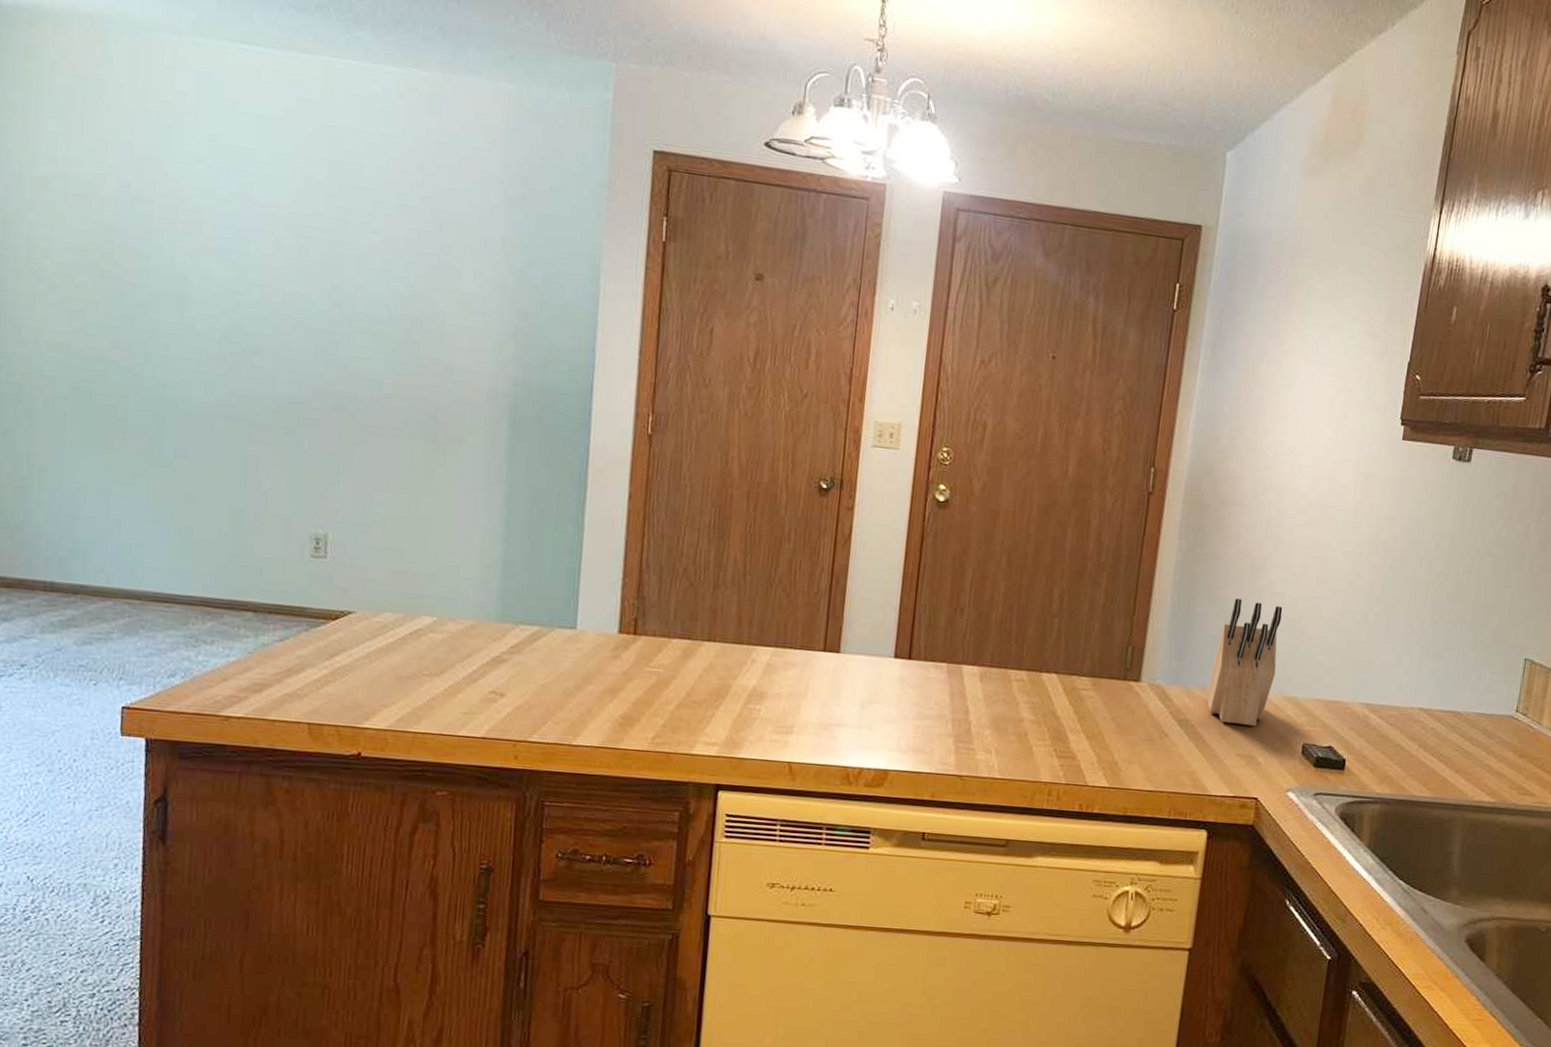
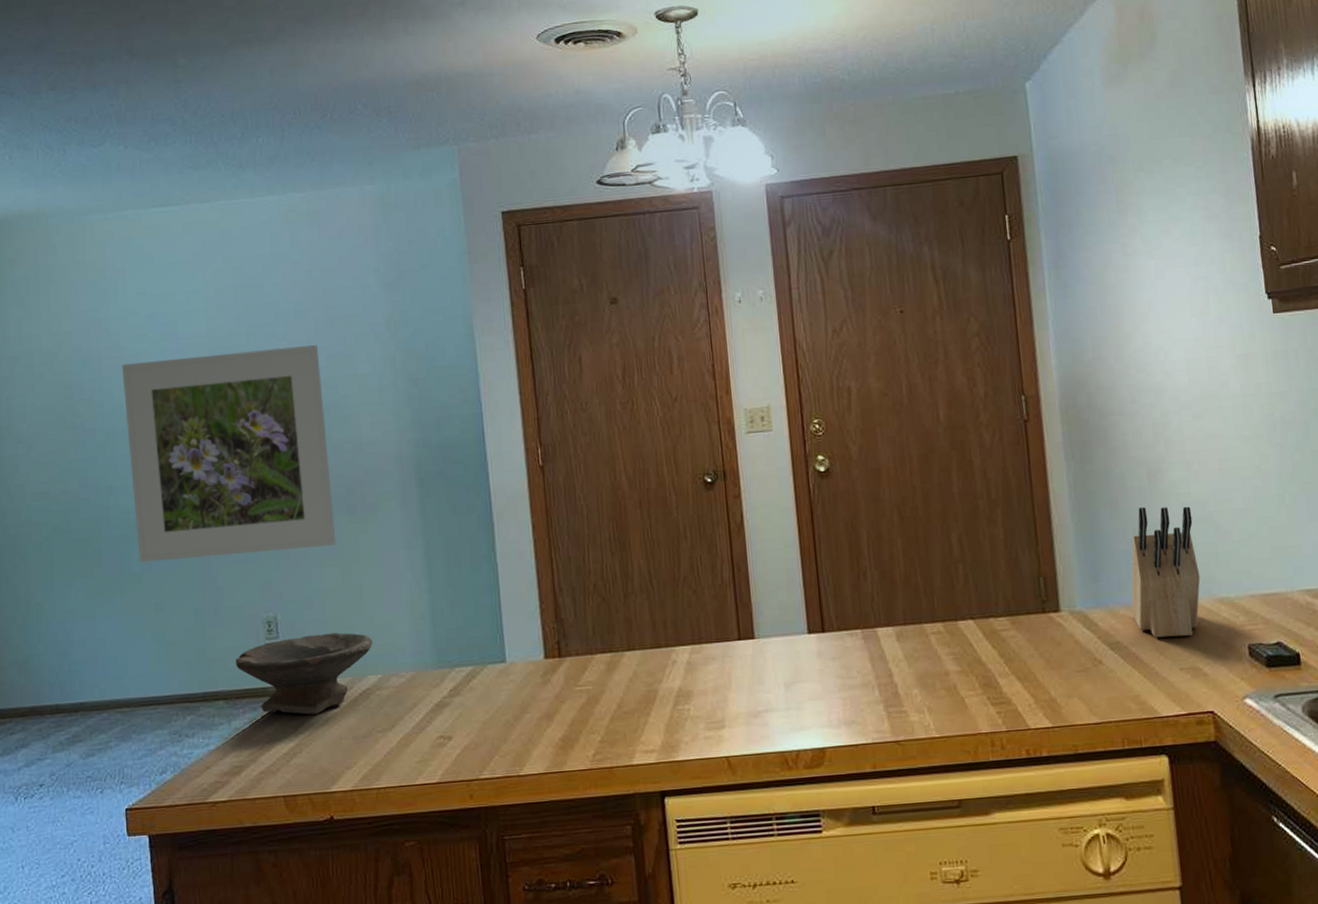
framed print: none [172,218,419,472] -> present [121,345,337,563]
bowl: none [272,560,432,645] -> present [235,632,372,715]

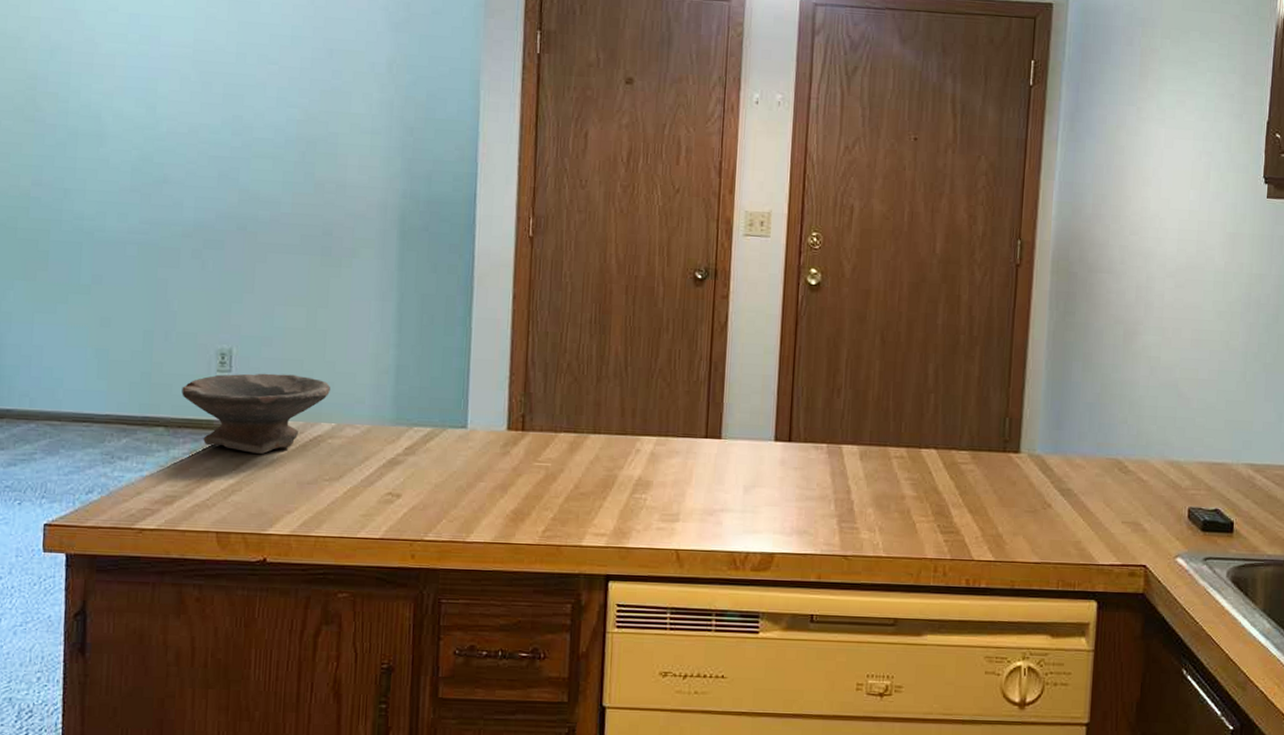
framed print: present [121,345,337,563] -> none [89,62,312,285]
knife block: present [1131,506,1201,638] -> none [1087,365,1159,493]

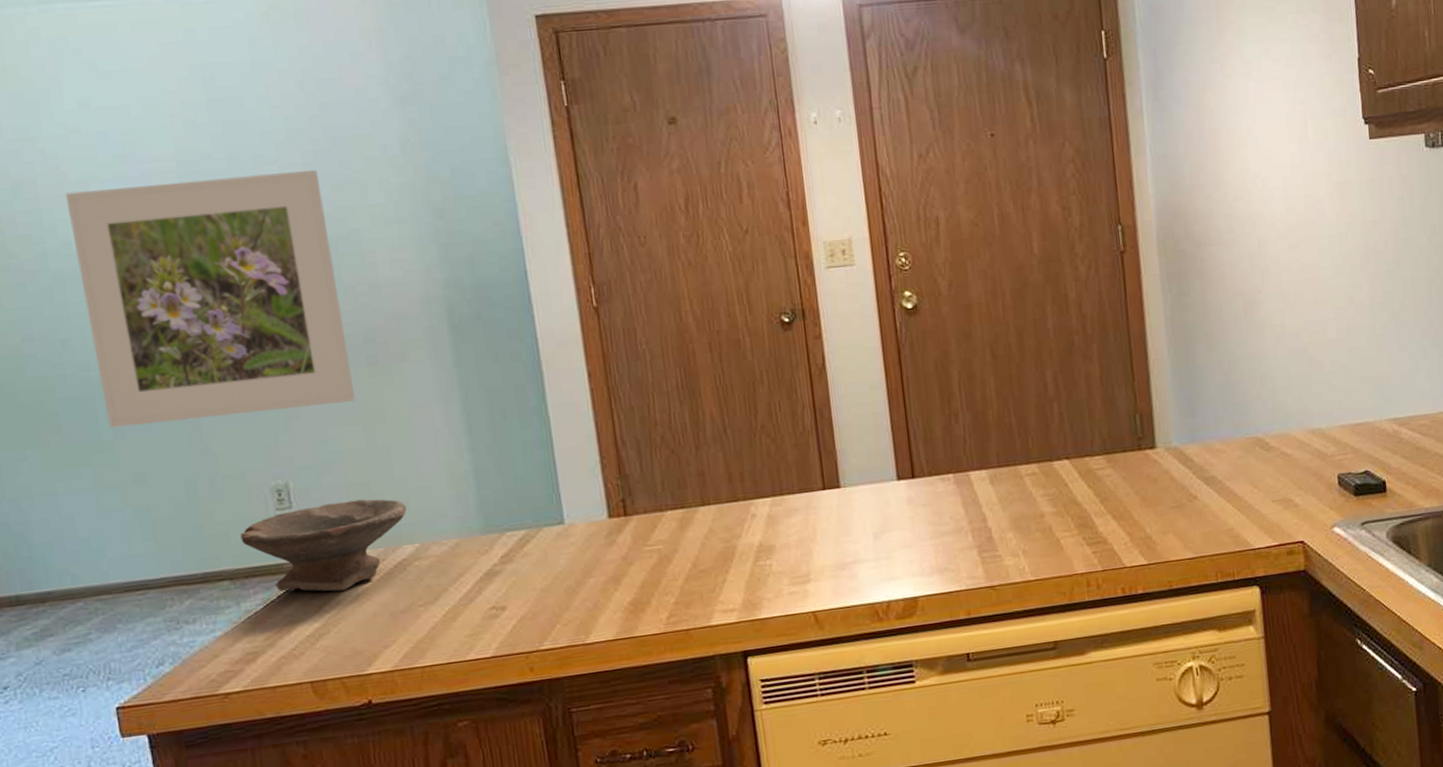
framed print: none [89,62,312,285] -> present [65,170,356,429]

